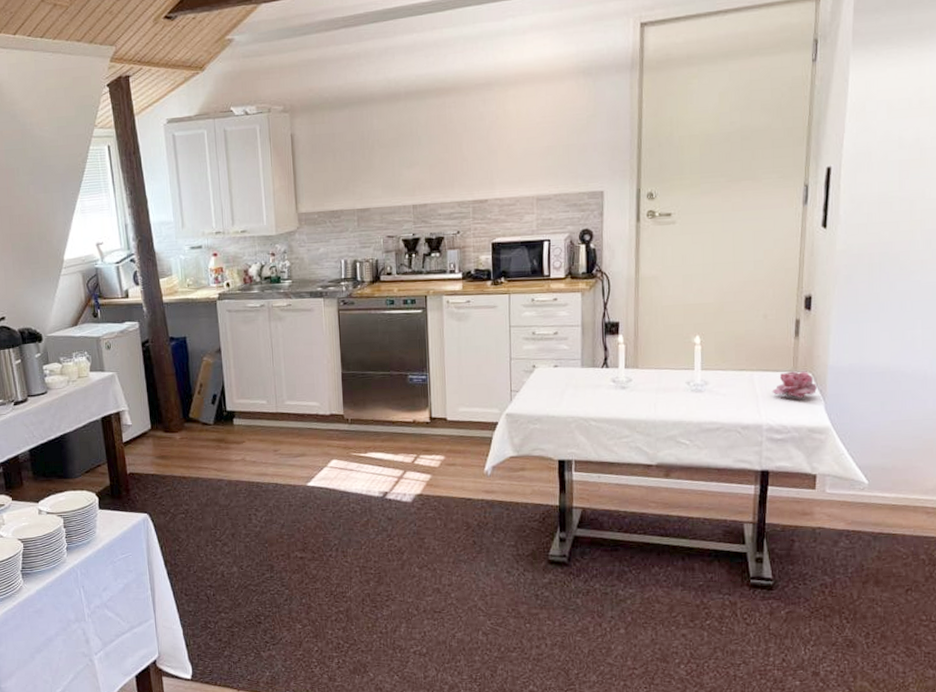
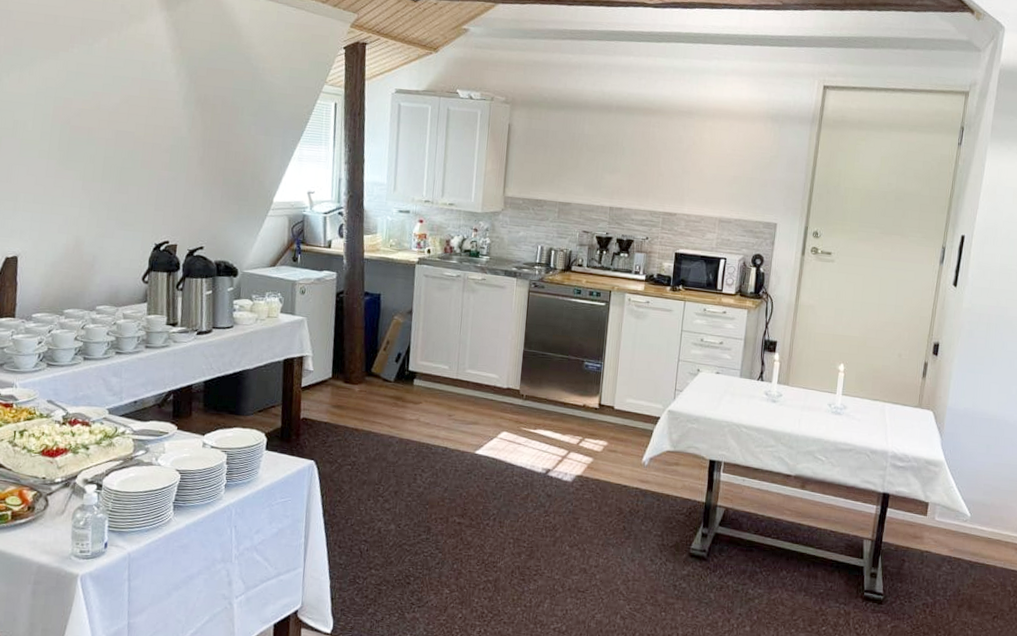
flower: present [772,371,818,398] -> none [899,407,937,432]

